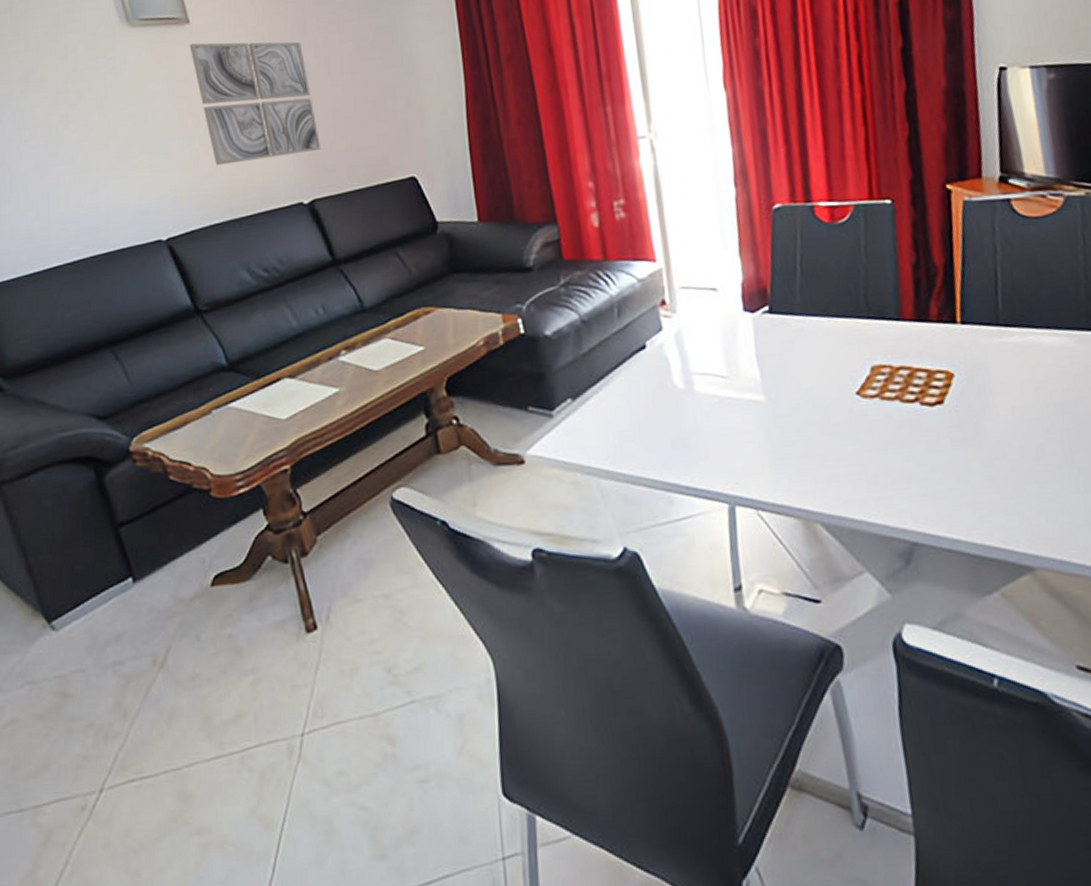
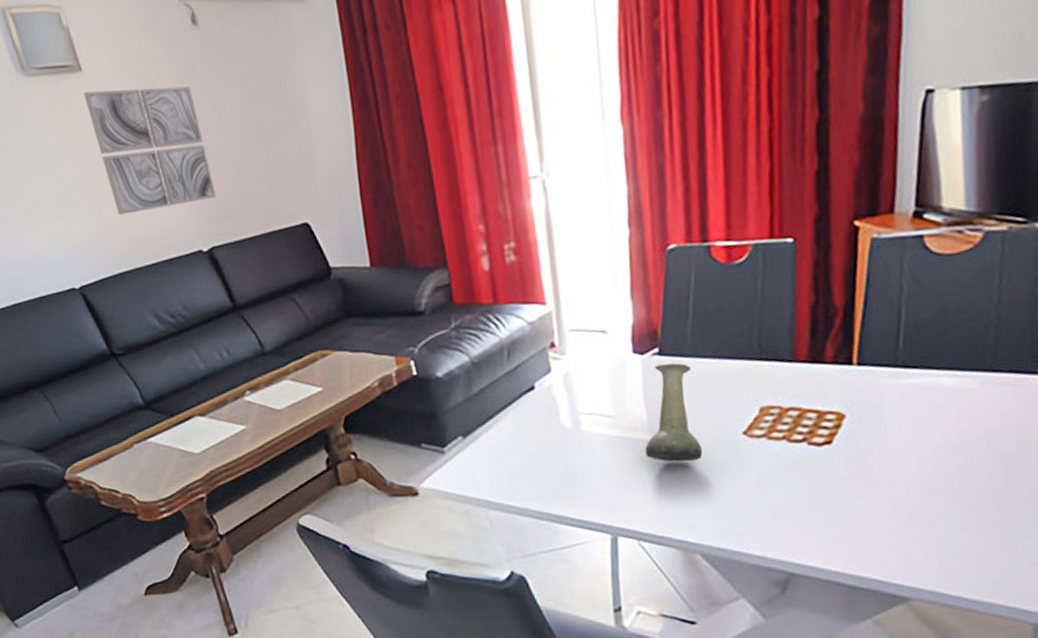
vase: none [759,320,817,424] -> present [645,362,702,462]

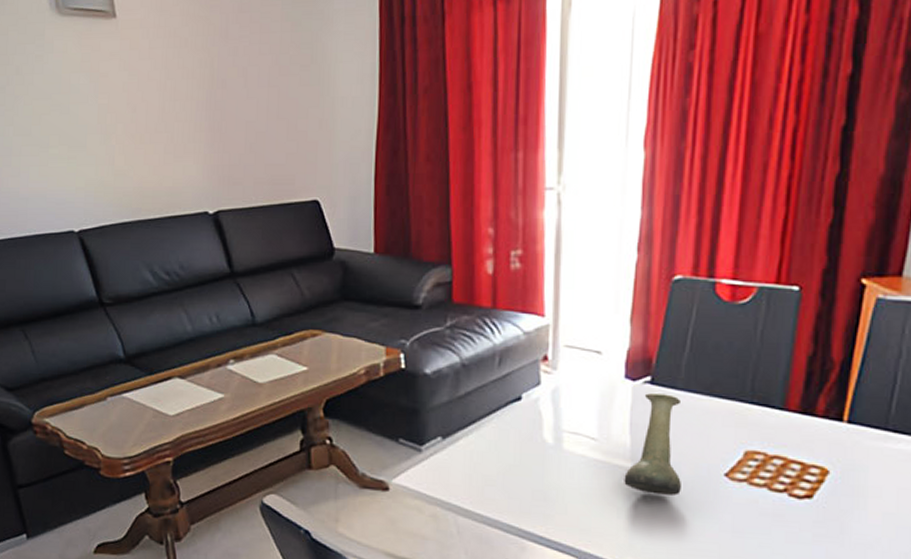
wall art: present [83,86,217,216] -> none [114,39,231,166]

